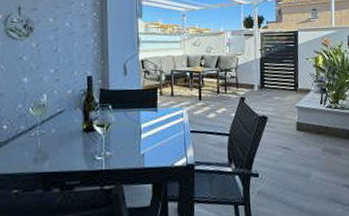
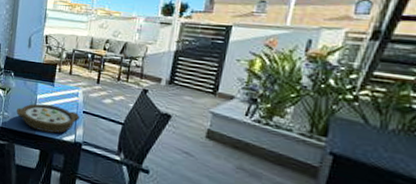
bowl: none [120,132,188,163] -> present [16,103,80,134]

